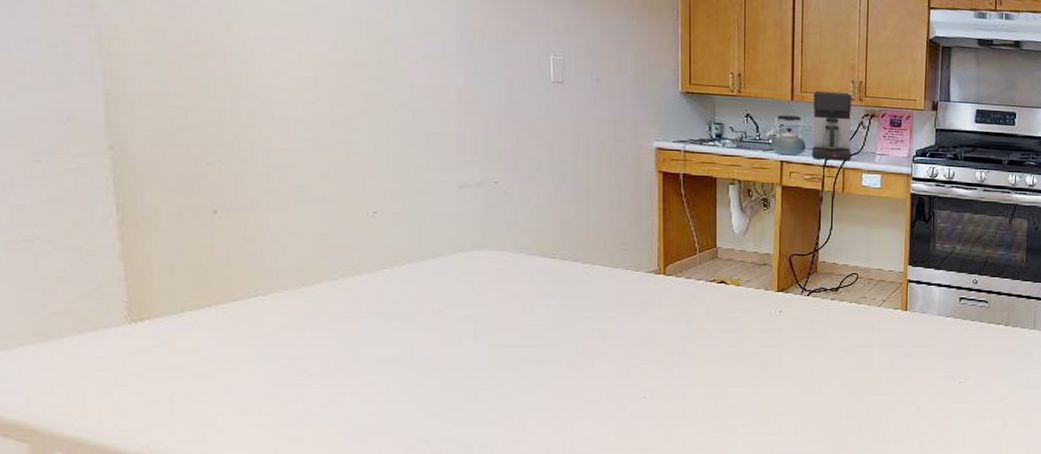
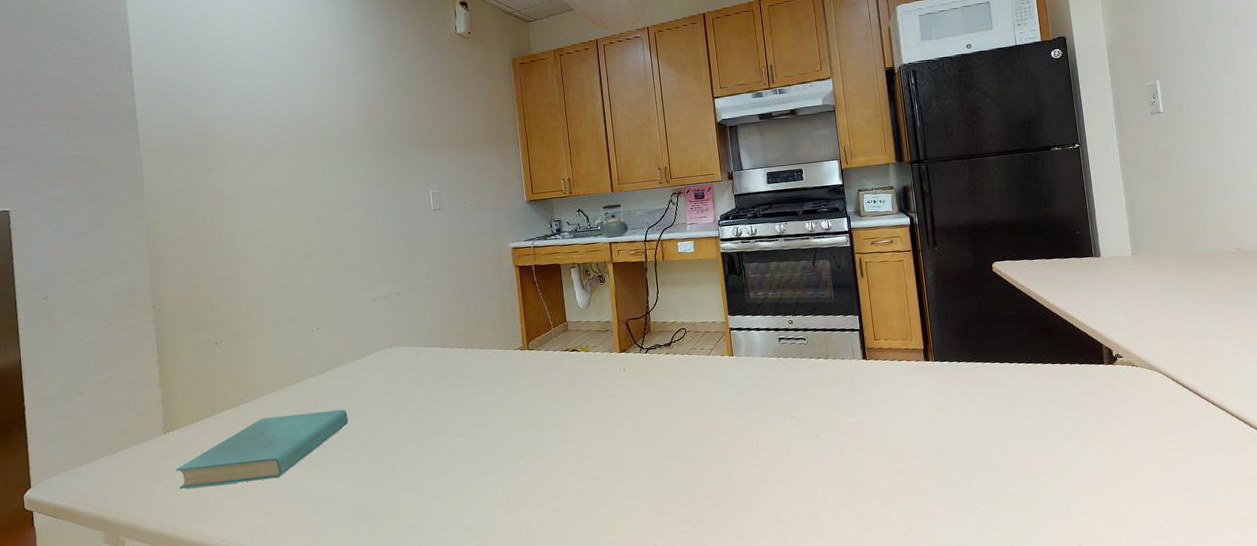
book: none [146,318,414,397] -> present [175,409,349,489]
coffee maker: present [811,90,851,160] -> none [628,178,666,237]

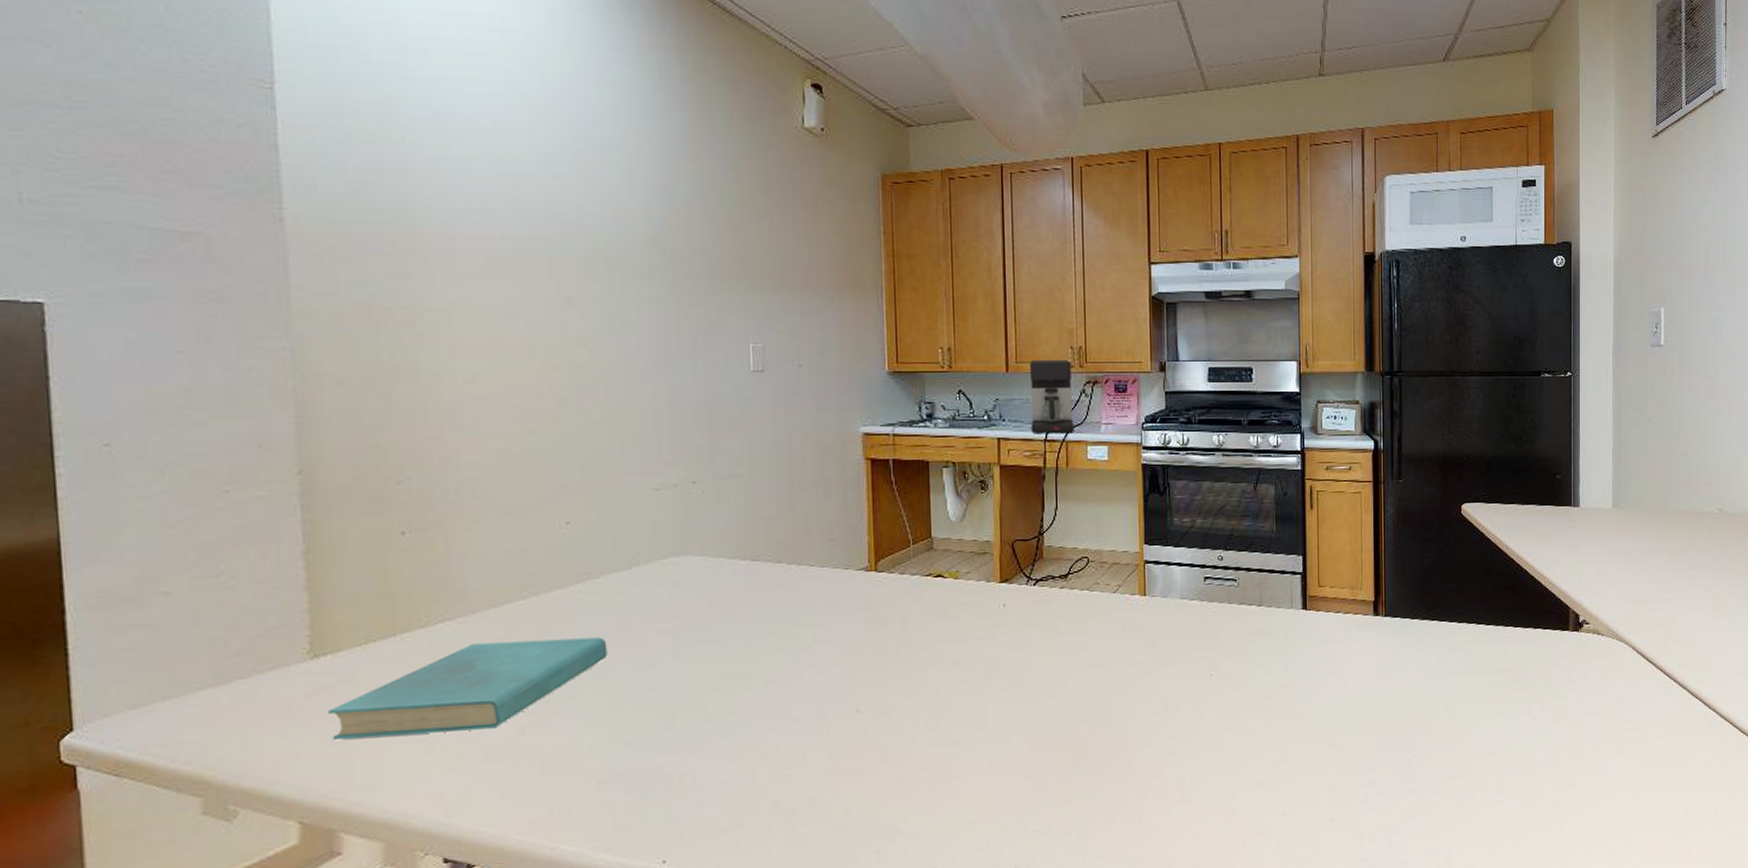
kettle: present [595,204,629,238] -> none [980,388,1025,432]
coffee maker: none [628,178,666,237] -> present [1029,359,1074,434]

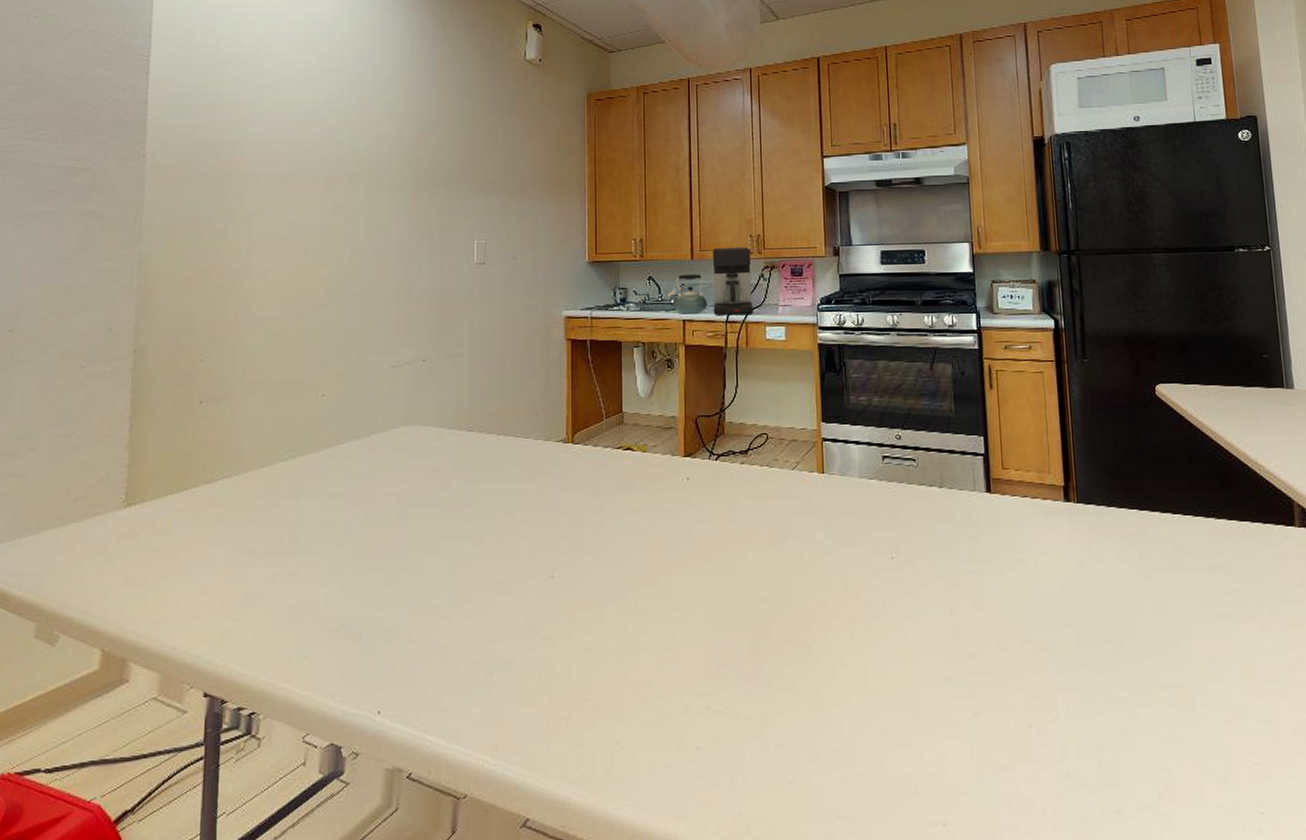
book: present [327,637,608,740] -> none [131,497,346,578]
kettle: none [980,388,1025,432] -> present [668,274,708,314]

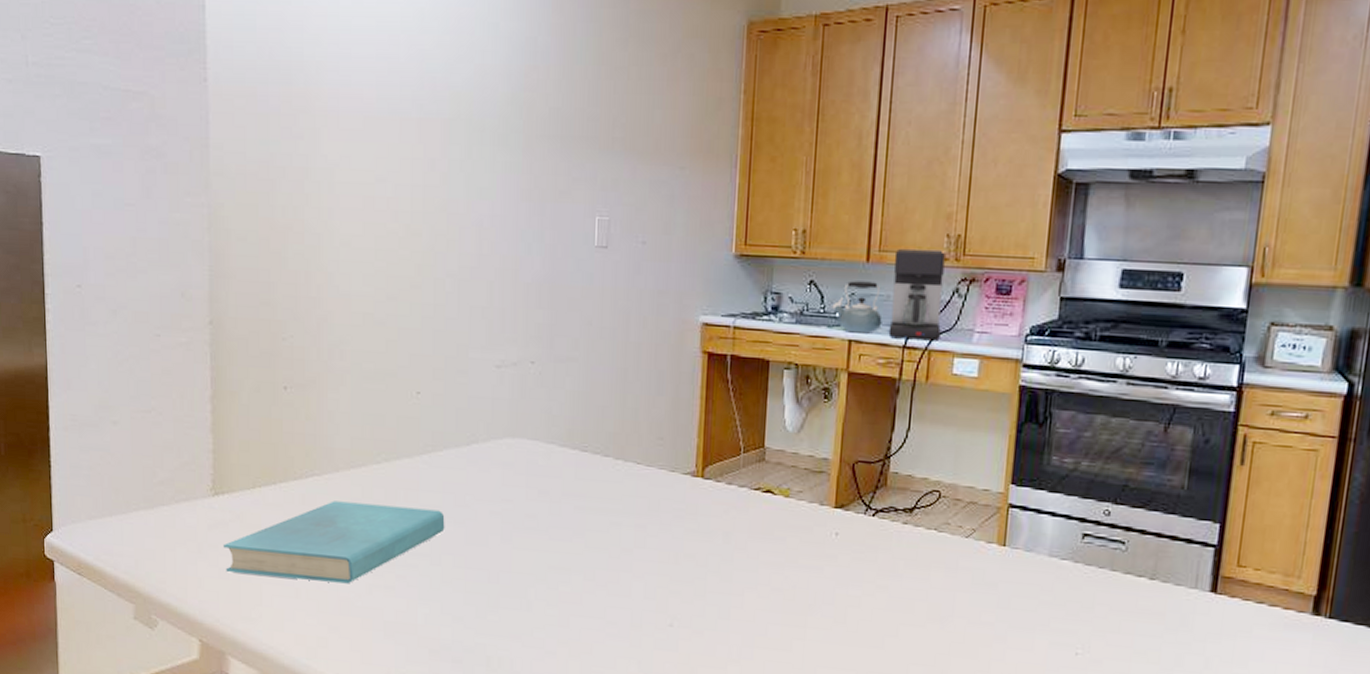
book: none [131,497,346,578] -> present [222,500,445,584]

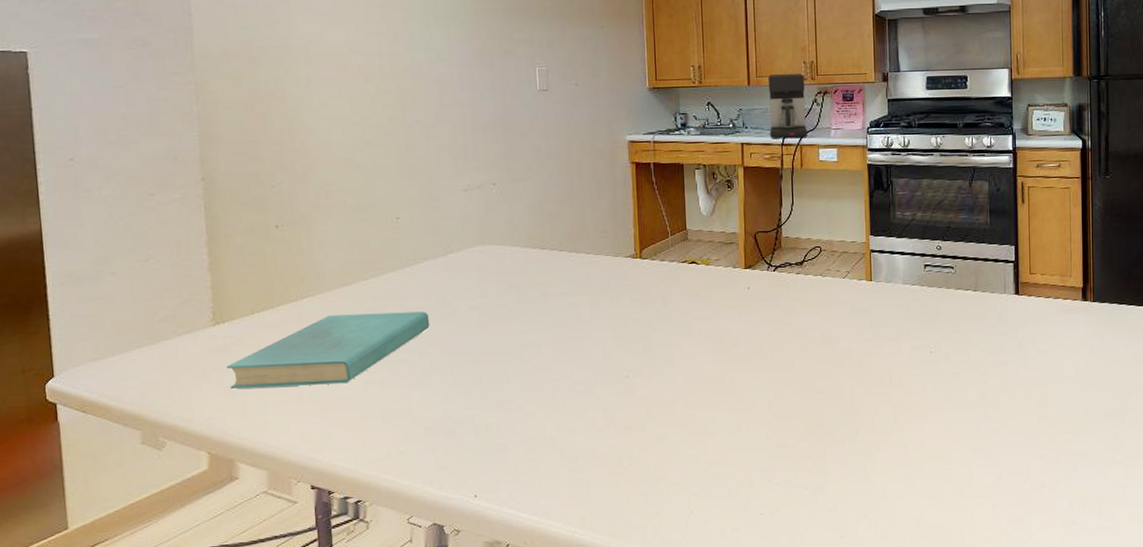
kettle: present [832,281,883,334] -> none [726,99,764,138]

